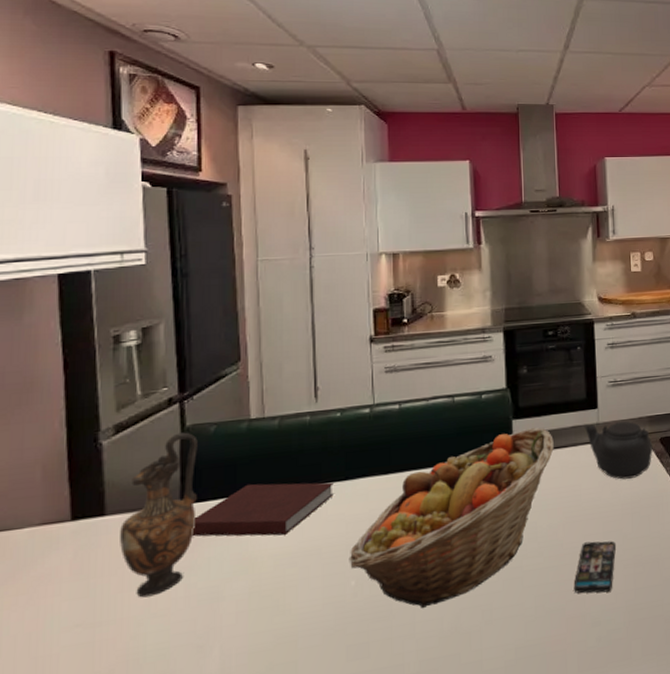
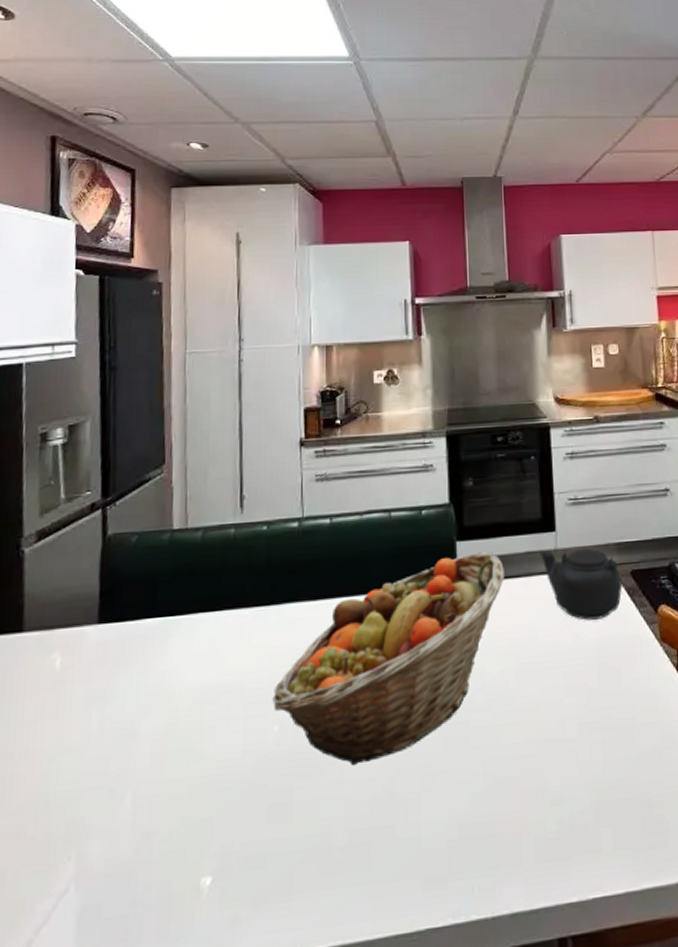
vase: present [120,432,198,598] -> none [36,542,119,729]
notebook: present [191,482,335,537] -> none [108,604,259,666]
smartphone: present [574,541,616,594] -> none [529,696,580,763]

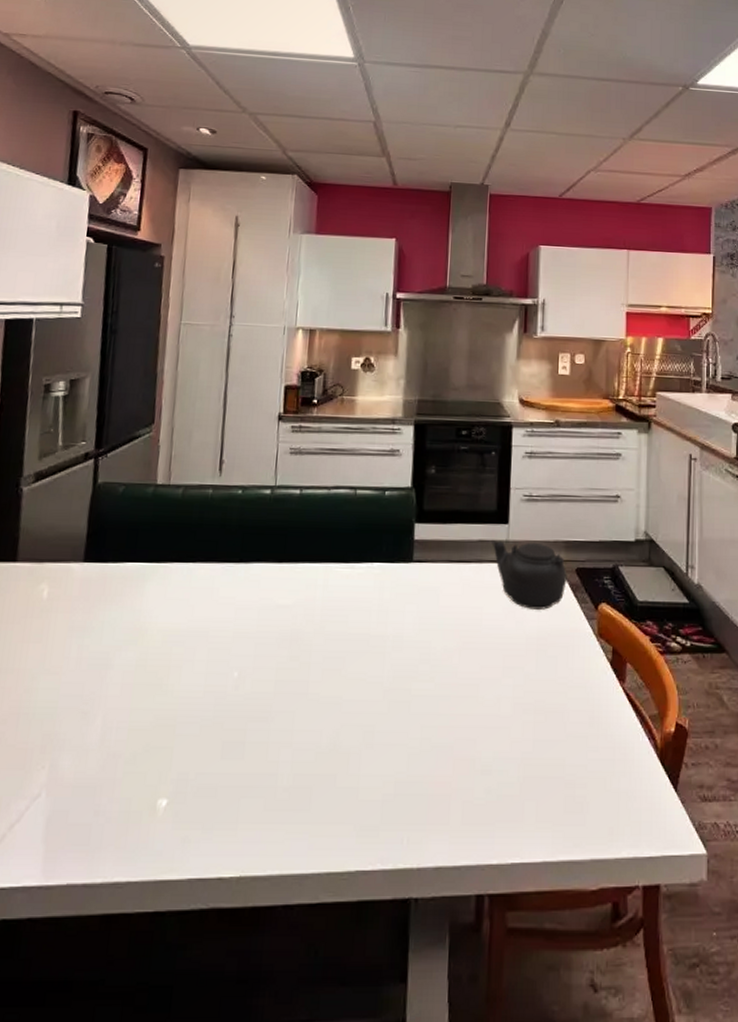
fruit basket: present [272,552,504,767] -> none [234,535,457,717]

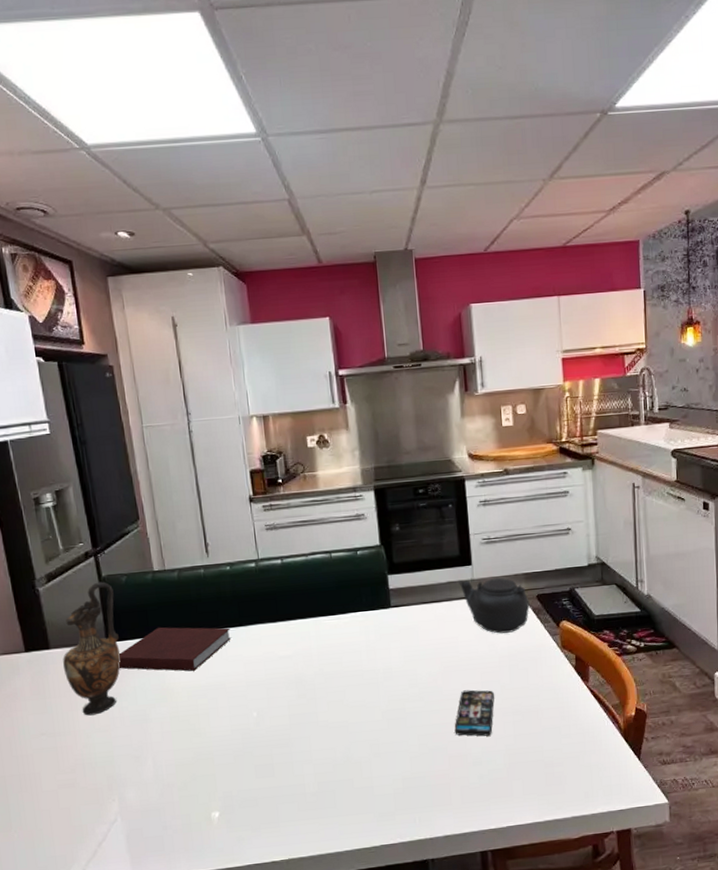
vase: none [25,489,107,652] -> present [63,581,121,716]
notebook: none [90,551,228,610] -> present [118,627,232,672]
smartphone: none [464,675,516,737] -> present [454,690,495,737]

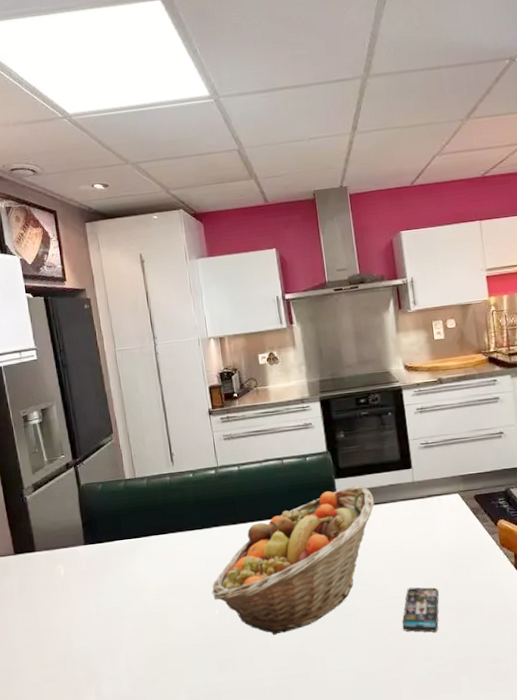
vase: present [63,581,121,716] -> none [47,489,97,614]
notebook: present [118,627,232,672] -> none [95,530,196,572]
fruit basket: none [249,583,430,740] -> present [211,486,374,636]
teapot: present [457,578,530,634] -> none [399,480,468,533]

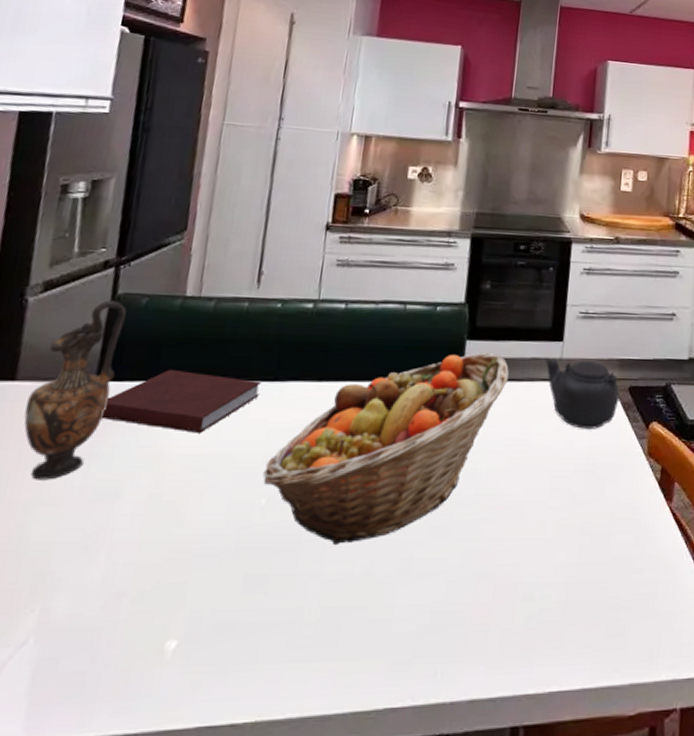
vase: none [47,489,97,614] -> present [23,300,127,480]
notebook: none [95,530,196,572] -> present [101,369,261,433]
teapot: none [399,480,468,533] -> present [544,358,620,429]
smartphone: present [402,587,439,633] -> none [507,497,563,561]

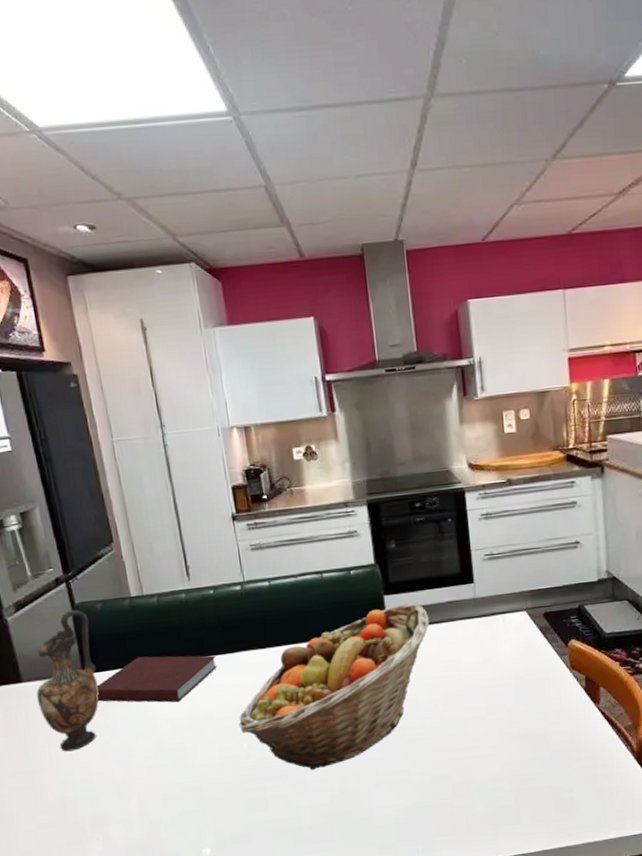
teapot: present [544,358,620,429] -> none [458,596,537,655]

